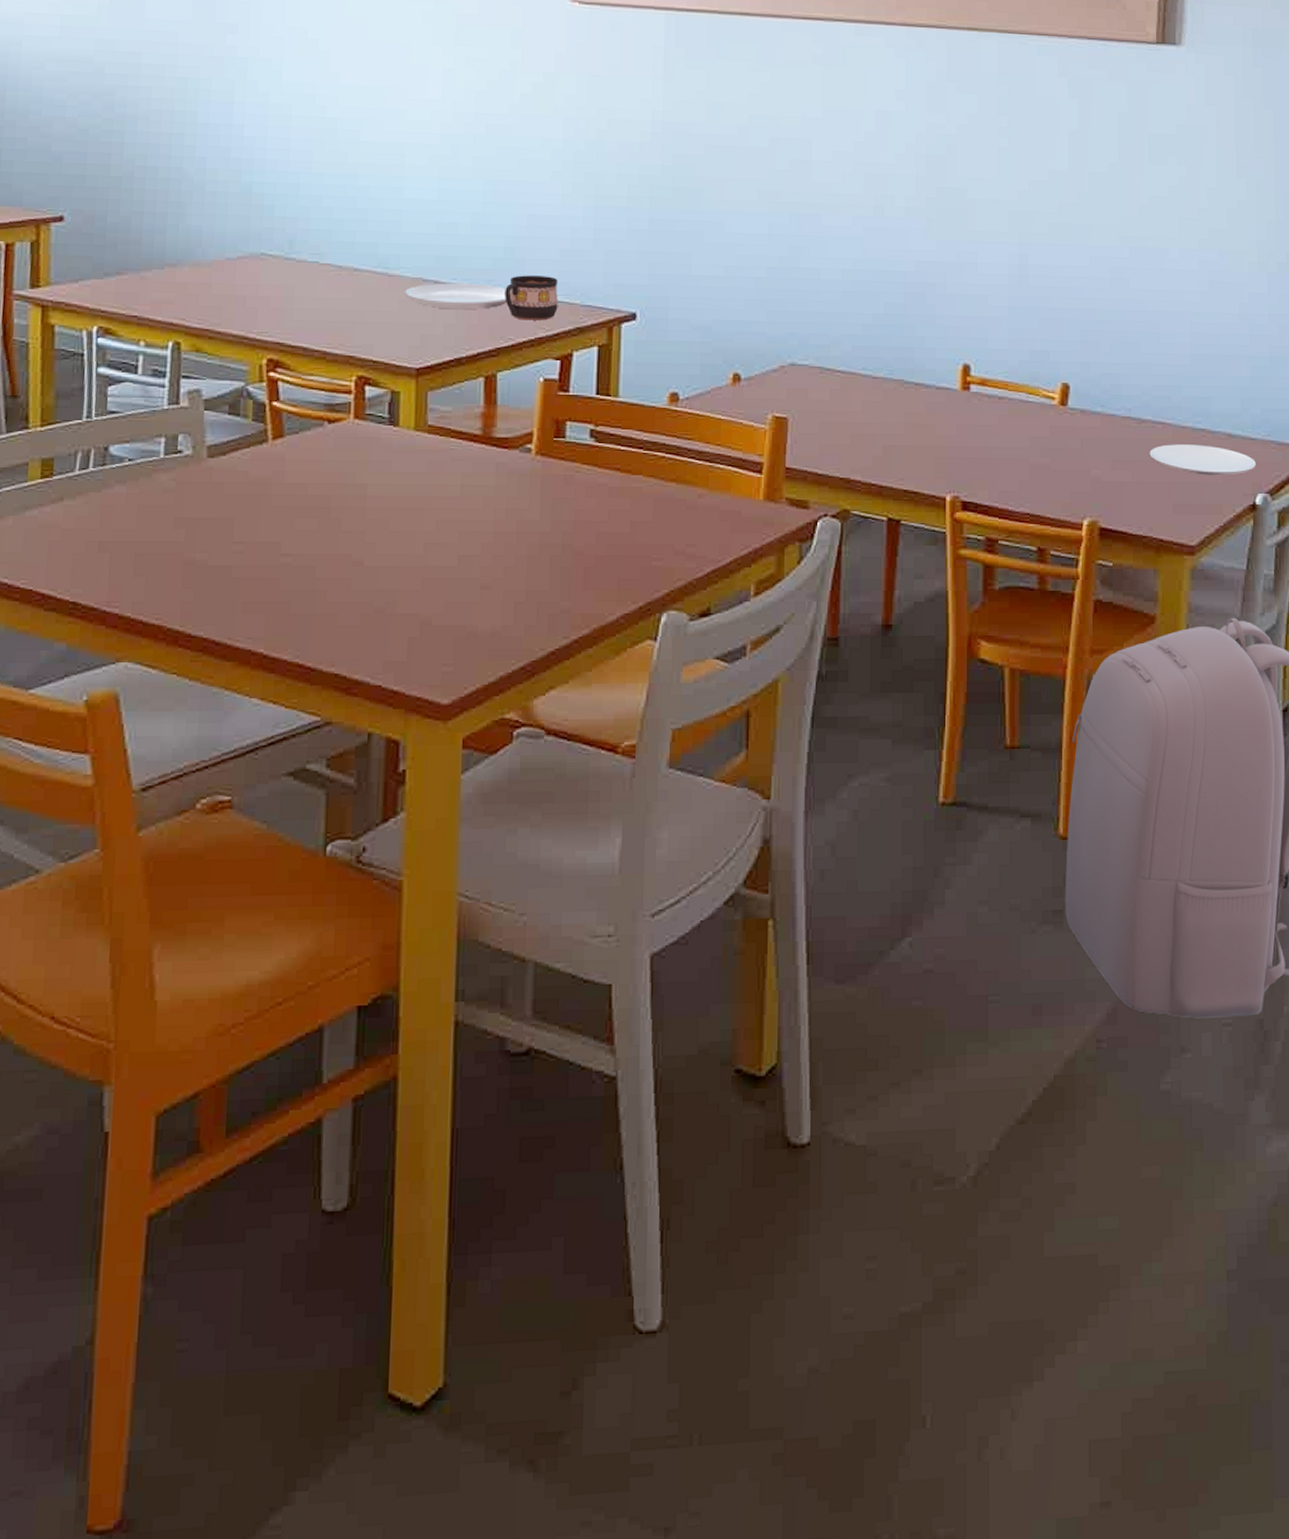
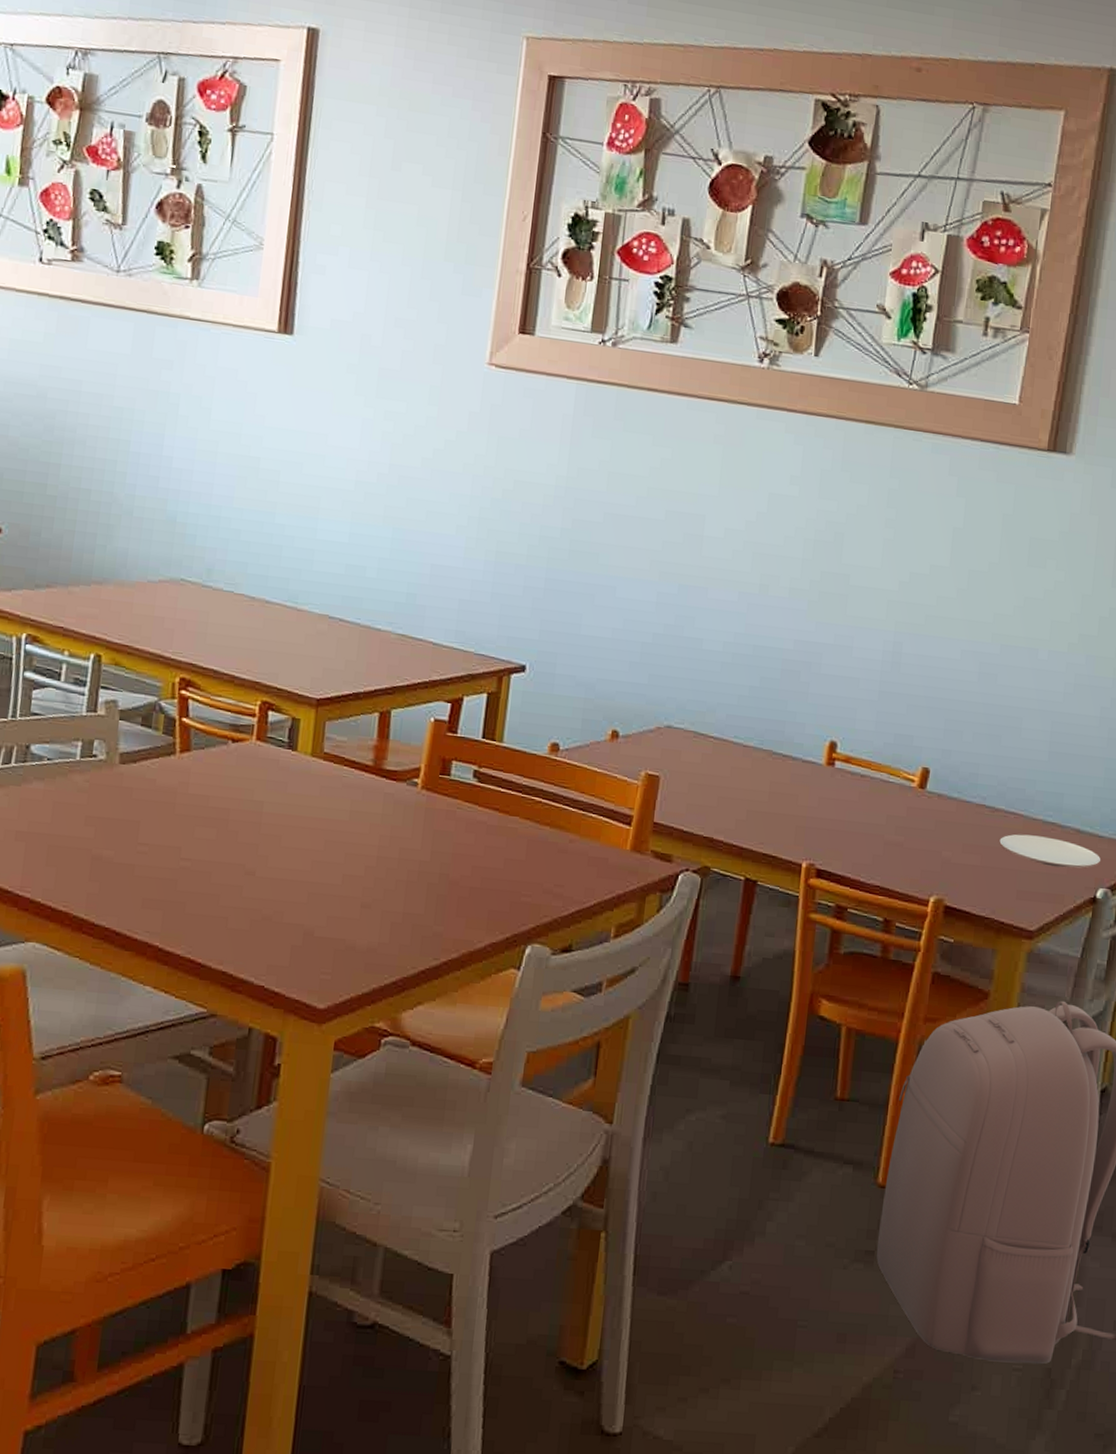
plate: present [405,283,507,310] -> none [311,621,406,649]
cup: present [504,275,559,321] -> none [404,620,456,665]

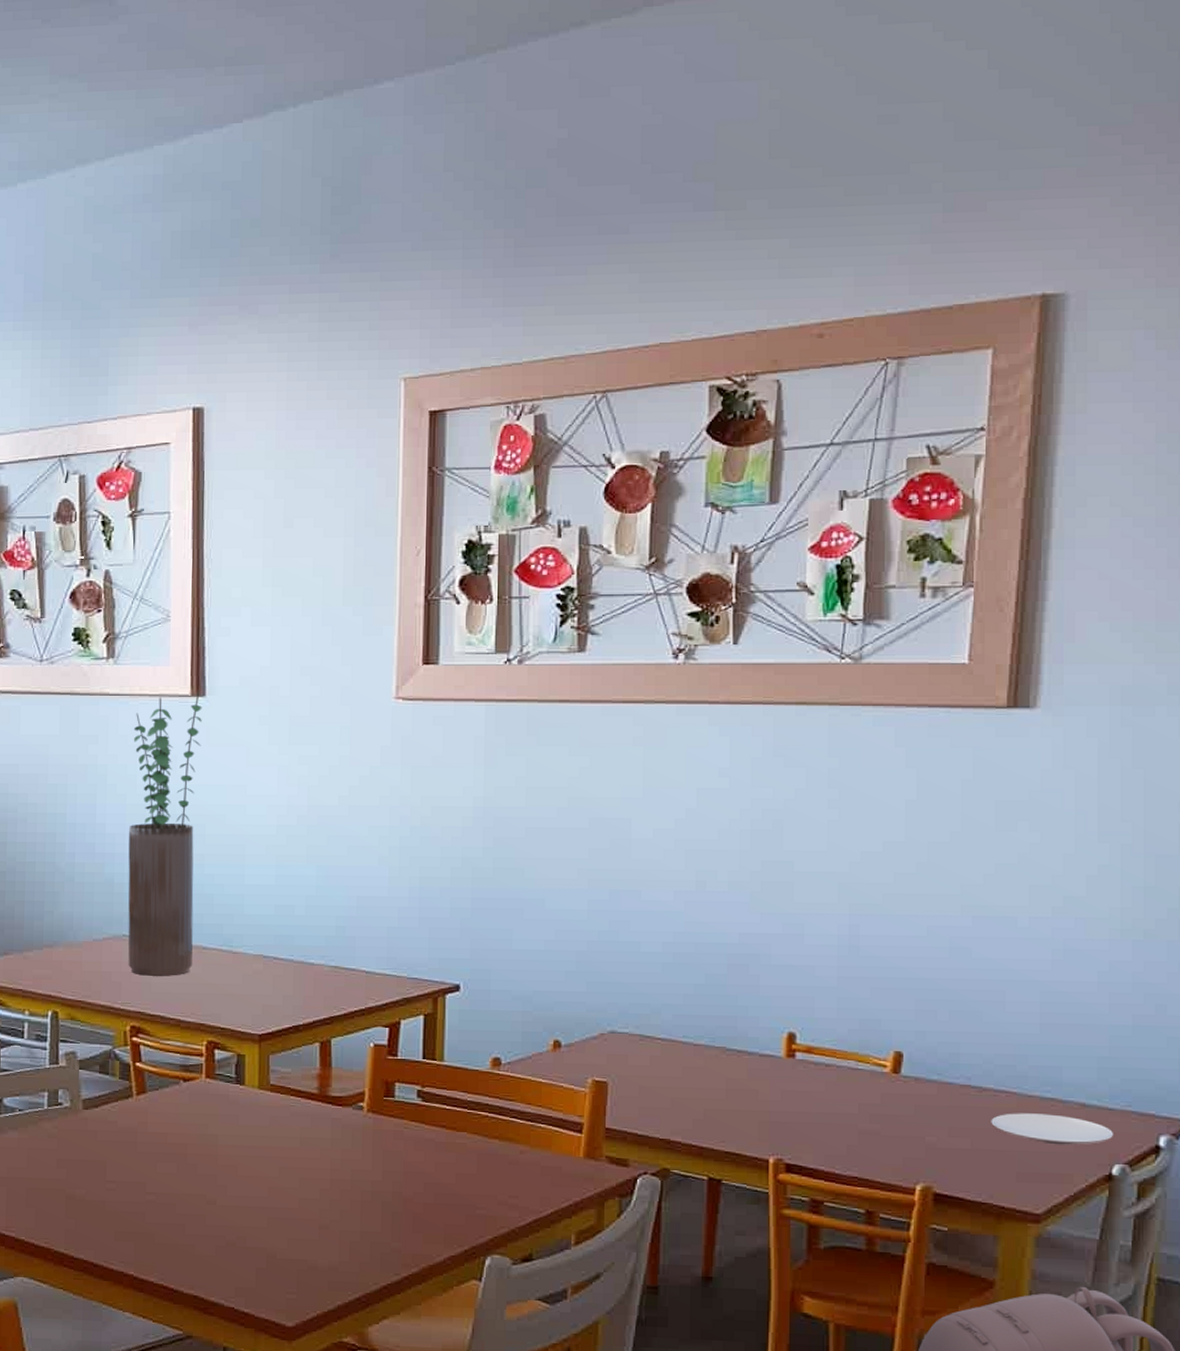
vase: none [183,327,289,629] -> present [128,690,202,976]

